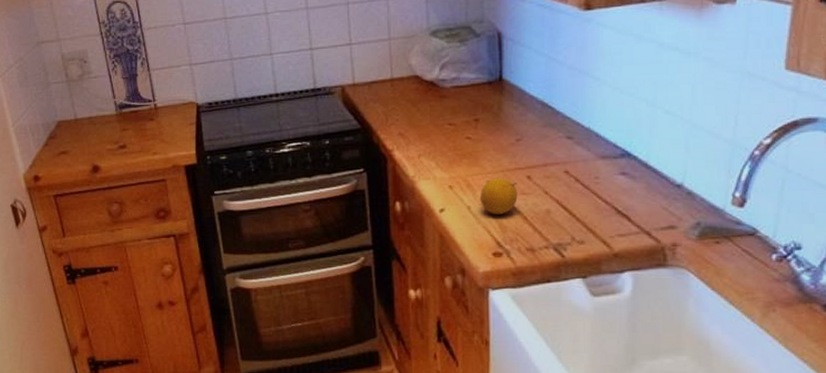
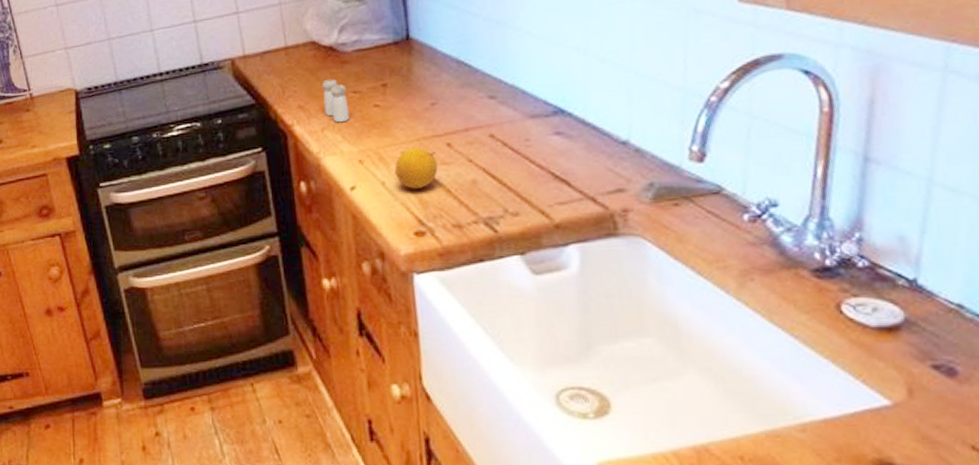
salt and pepper shaker: none [422,111,444,151] -> present [322,78,350,123]

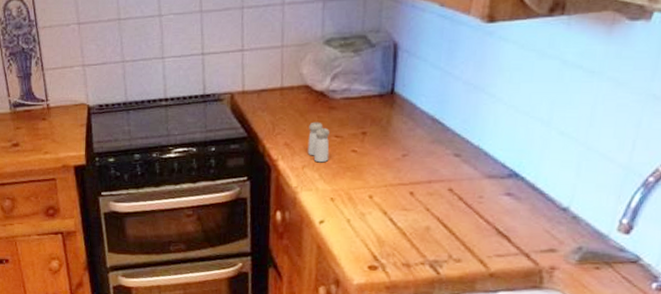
fruit: present [395,147,438,189] -> none [360,192,400,229]

